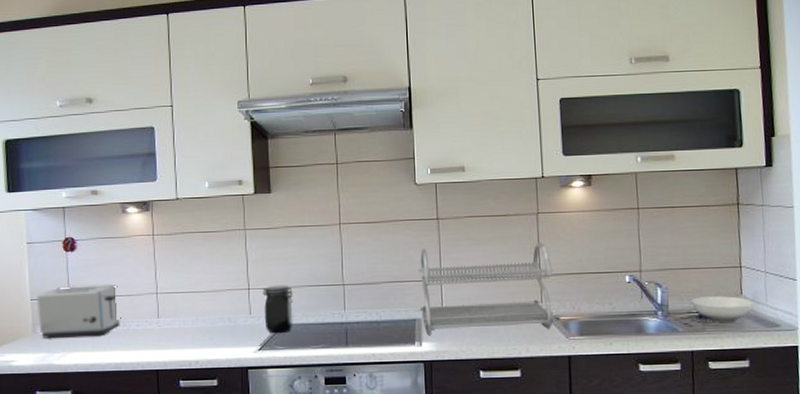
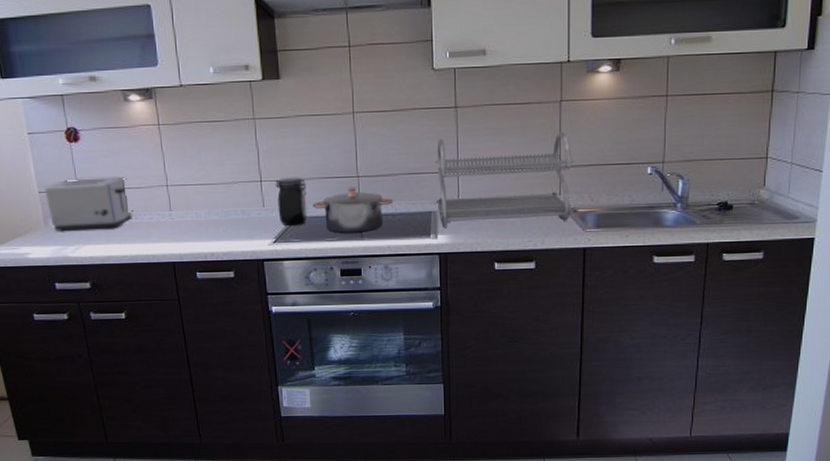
cooking pot: none [298,295,378,341] -> present [312,187,394,233]
bowl: present [691,296,754,322] -> none [712,188,776,214]

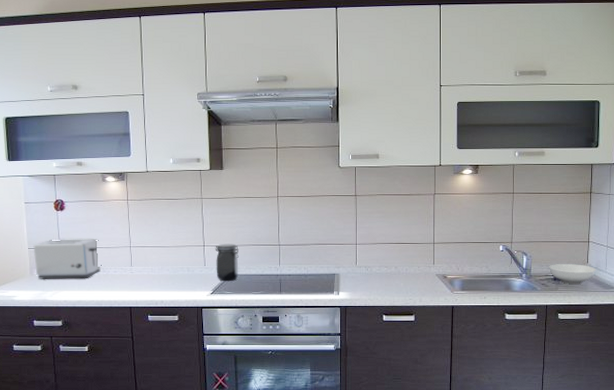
cooking pot: present [312,187,394,233] -> none [243,253,306,288]
dish rack: present [434,132,575,227] -> none [338,217,445,286]
bowl: none [712,188,776,214] -> present [549,264,597,284]

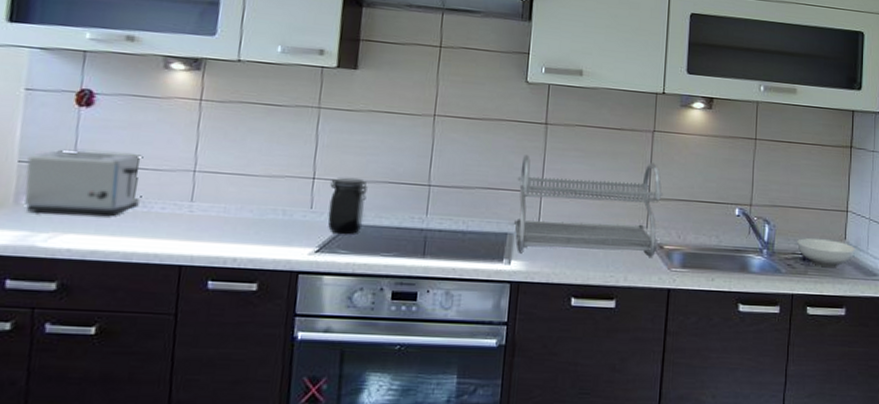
dish rack: none [338,217,445,286] -> present [514,155,664,257]

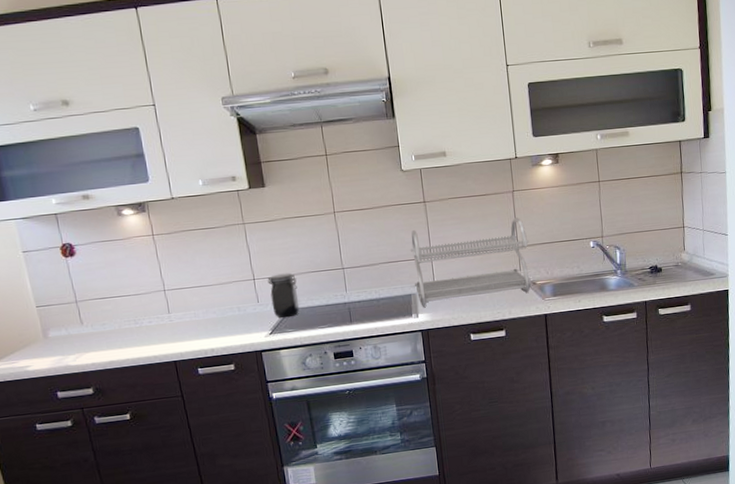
toaster: present [24,150,143,217] -> none [42,286,133,343]
bowl: present [797,238,856,267] -> none [644,252,694,276]

